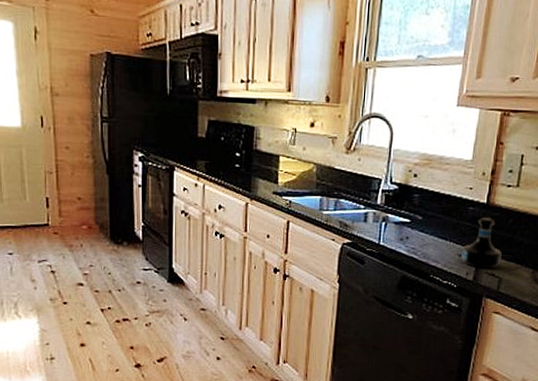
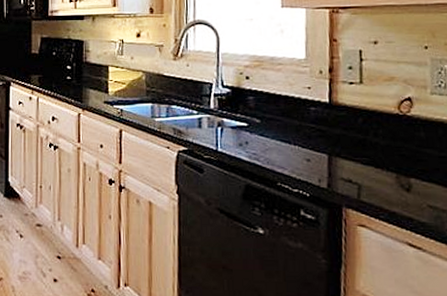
tequila bottle: present [461,218,502,269] -> none [308,118,357,175]

